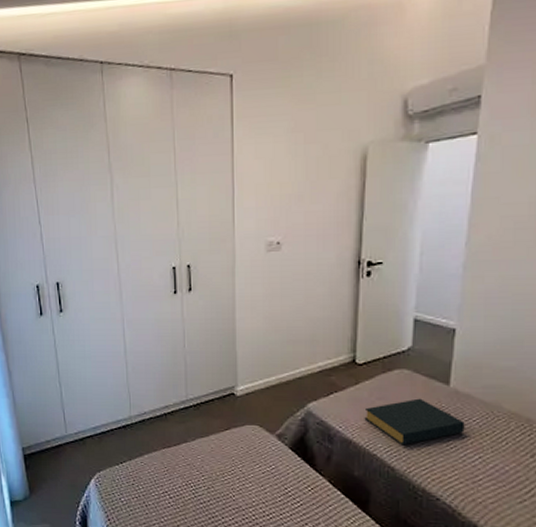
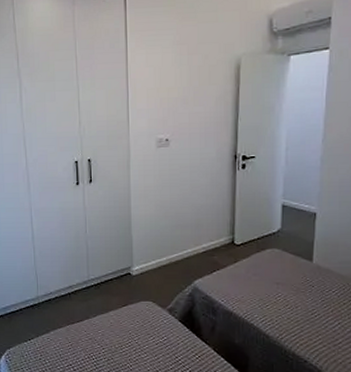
hardback book: present [364,398,465,446] -> none [242,273,326,315]

